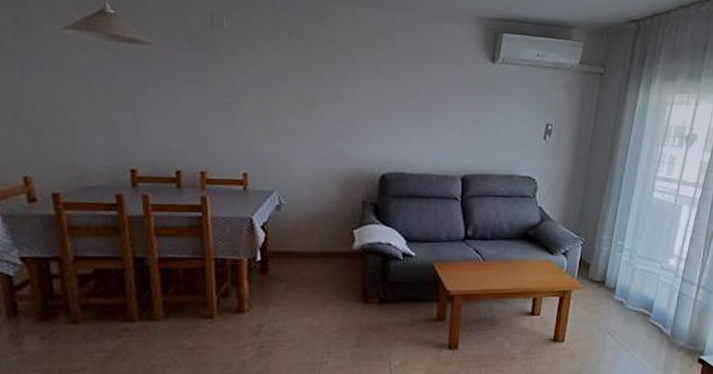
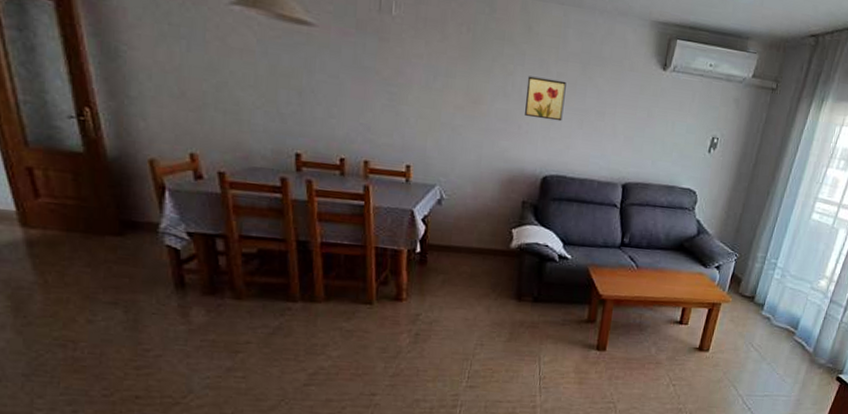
wall art: none [359,77,398,119] -> present [525,76,566,122]

